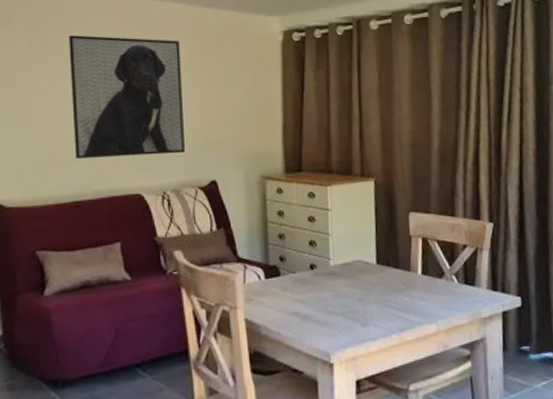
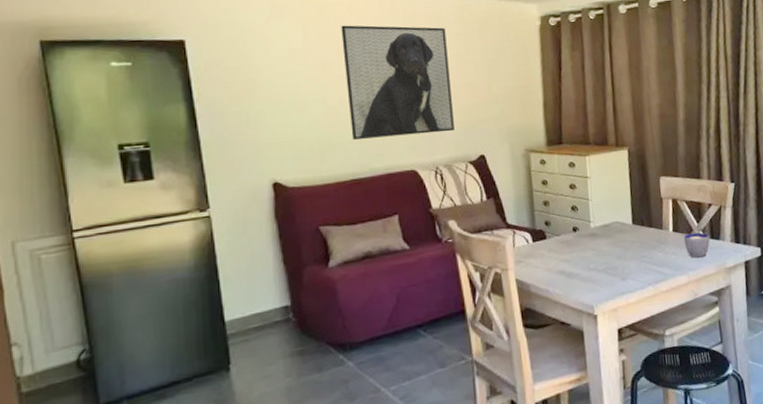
cup: none [433,276,464,305] -> present [683,232,710,258]

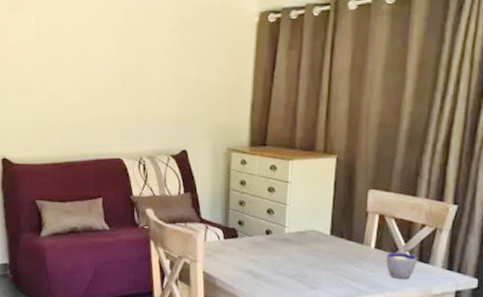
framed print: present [341,25,455,141] -> none [67,18,162,127]

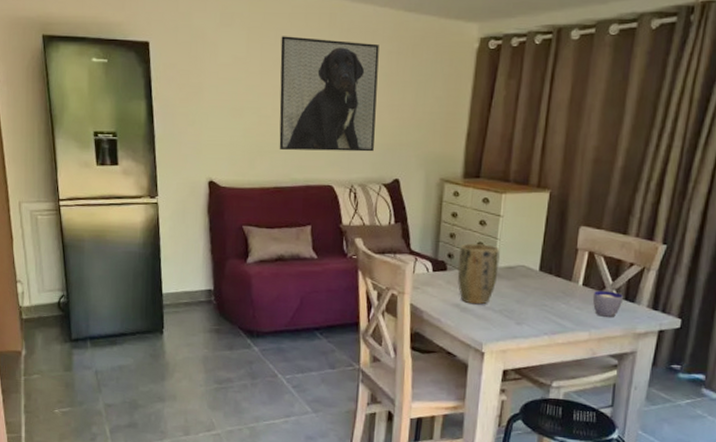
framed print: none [67,18,162,127] -> present [279,36,379,152]
plant pot: none [248,209,290,270] -> present [457,243,500,305]

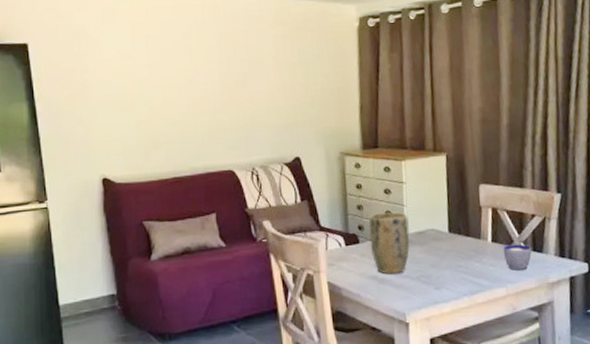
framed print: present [279,36,379,152] -> none [166,28,271,140]

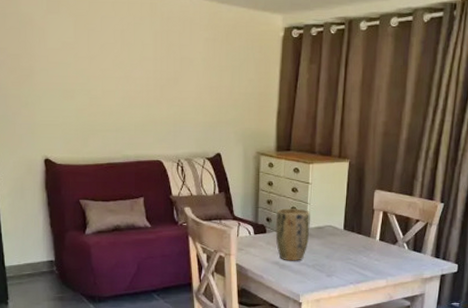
cup: present [502,244,532,271] -> none [388,244,413,266]

